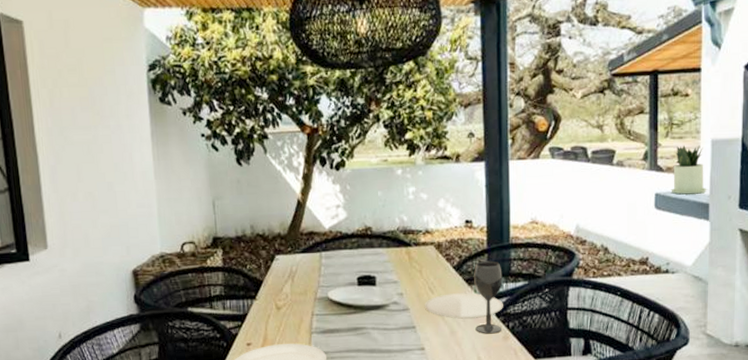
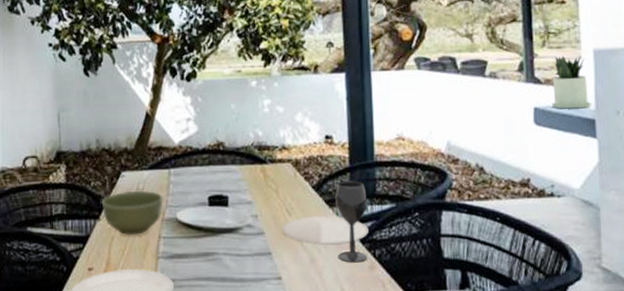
bowl: none [257,272,316,313] -> present [101,190,163,235]

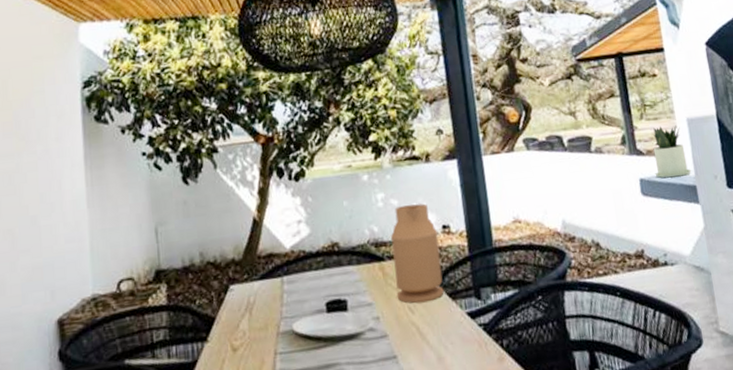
bowl: present [101,190,163,235] -> none [208,303,278,356]
water jug: none [273,113,322,207] -> present [390,203,444,303]
plate: present [282,216,368,245] -> none [405,309,494,342]
wine glass: present [335,180,367,263] -> none [457,269,495,357]

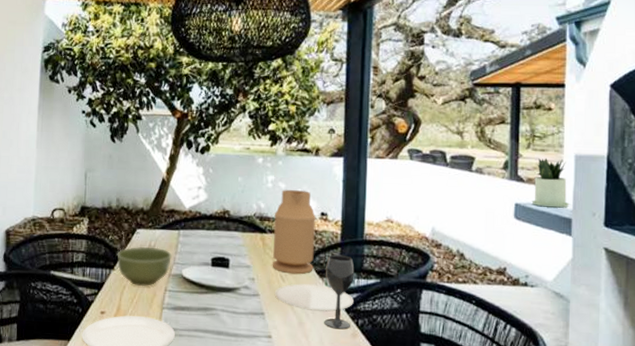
bowl: none [208,303,278,356] -> present [117,247,172,286]
plate: none [405,309,494,342] -> present [275,283,354,312]
wine glass: none [457,269,495,357] -> present [324,254,355,330]

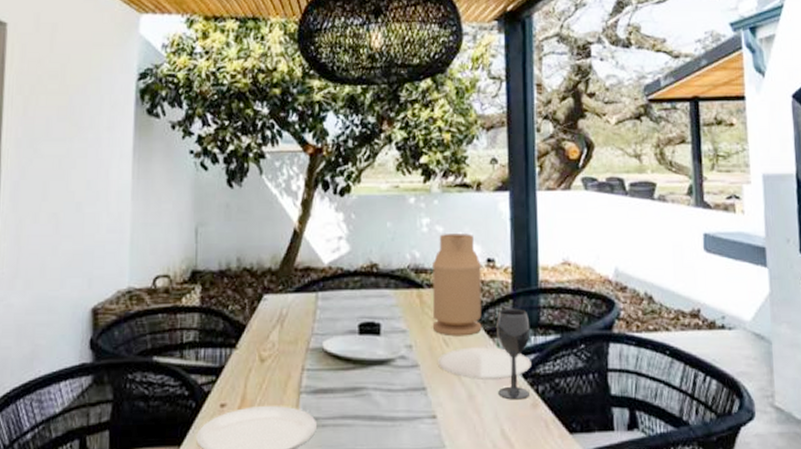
bowl: present [117,247,172,286] -> none [239,315,309,366]
planter: present [531,157,570,208] -> none [721,179,762,236]

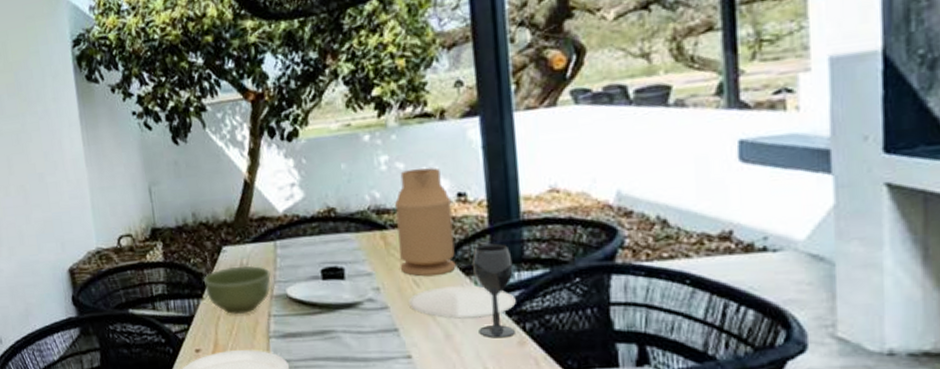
bowl: none [239,315,309,366] -> present [203,265,271,314]

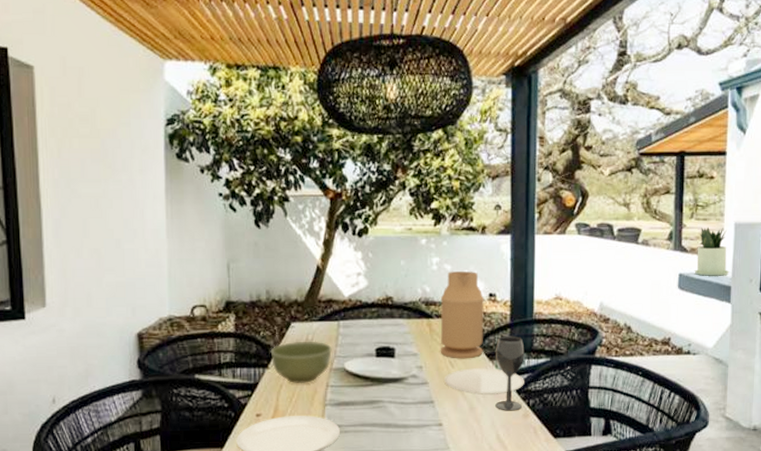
planter: none [764,65,826,140] -> present [694,227,730,276]

